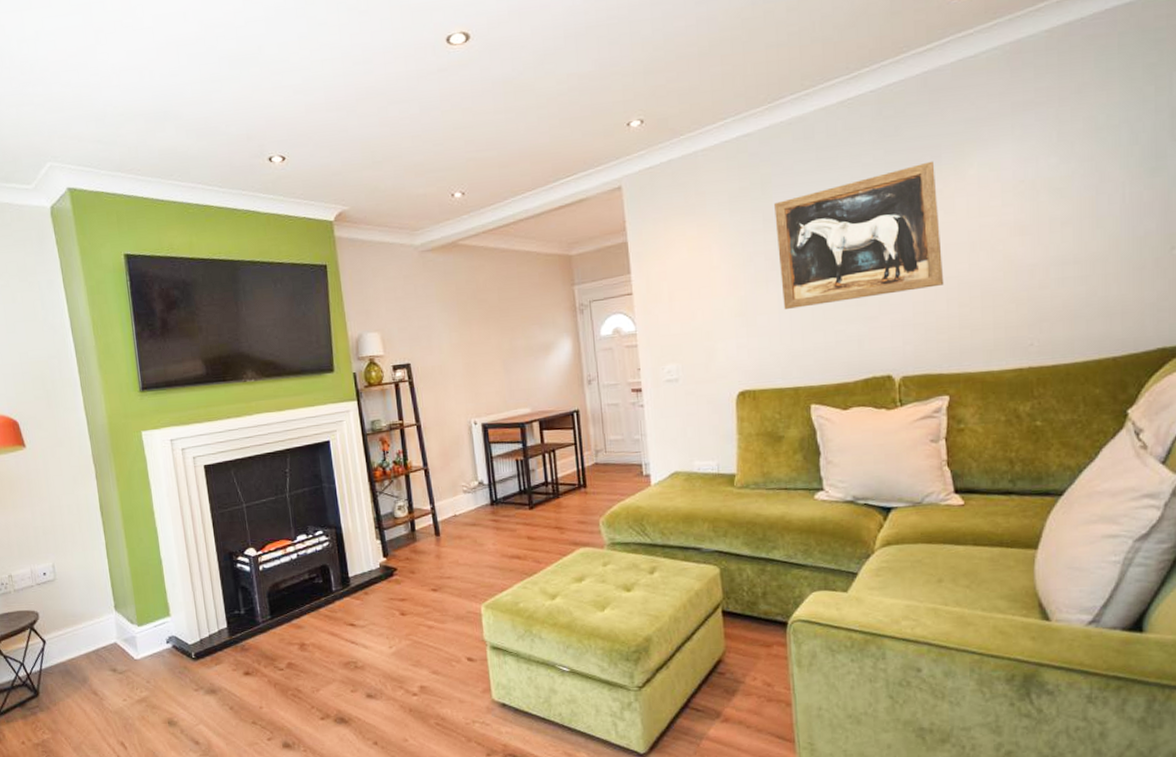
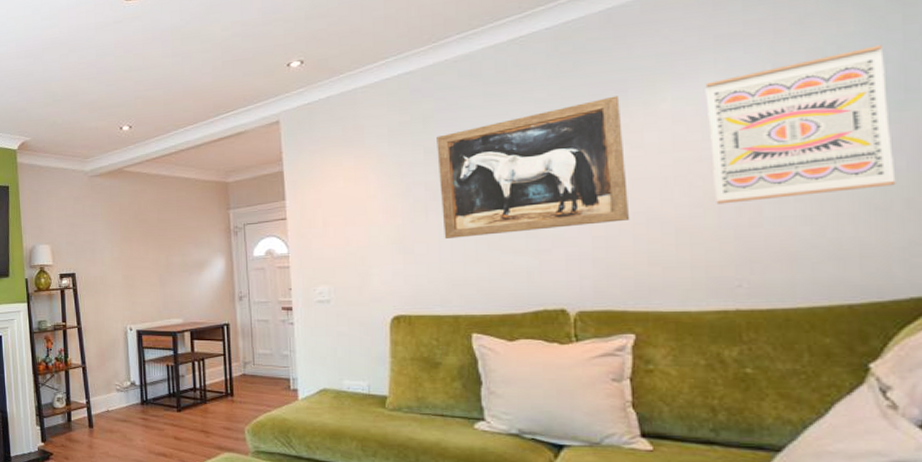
wall art: none [1004,115,1149,268] -> present [705,45,896,204]

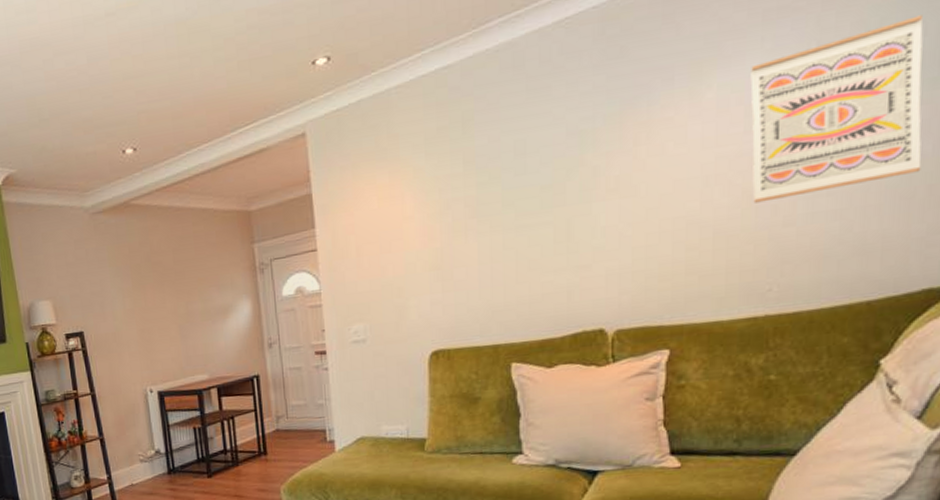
wall art: present [436,96,630,238] -> none [476,85,670,261]

